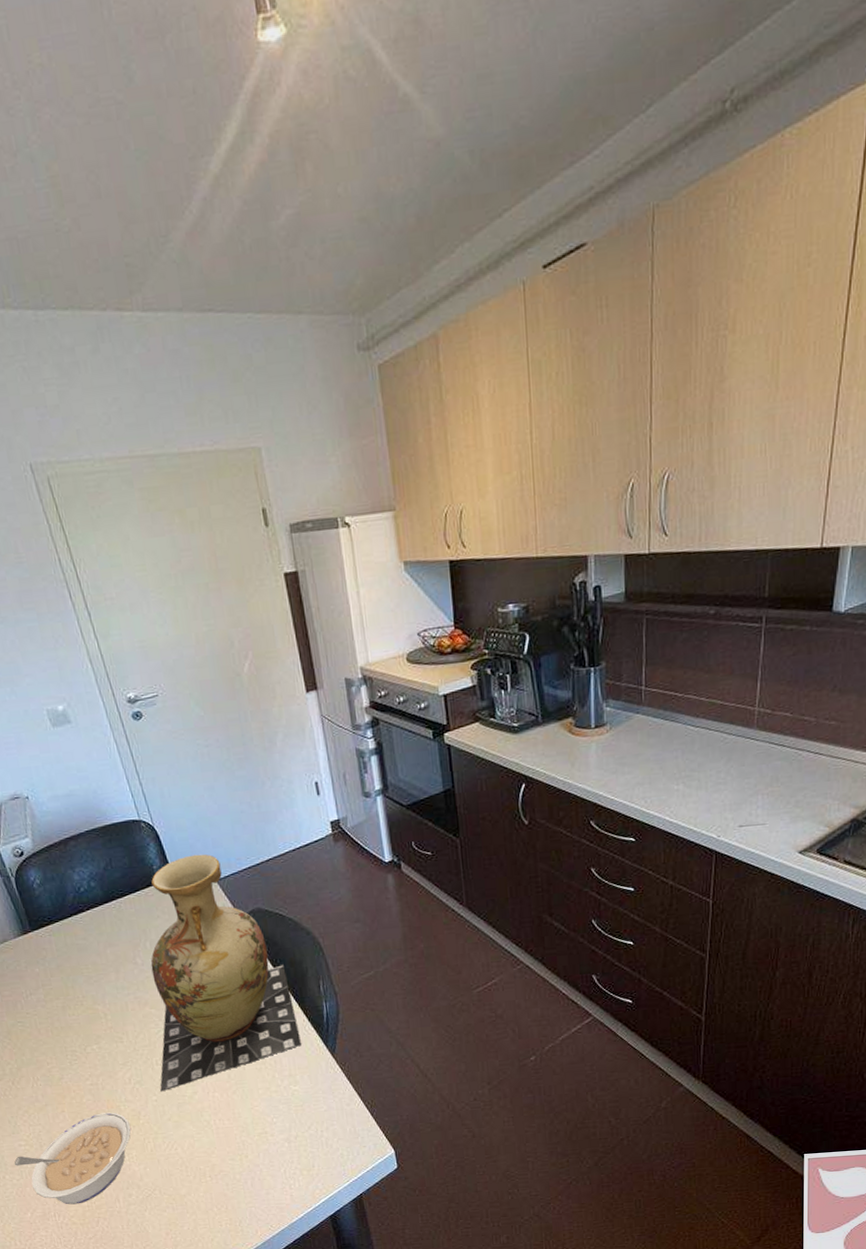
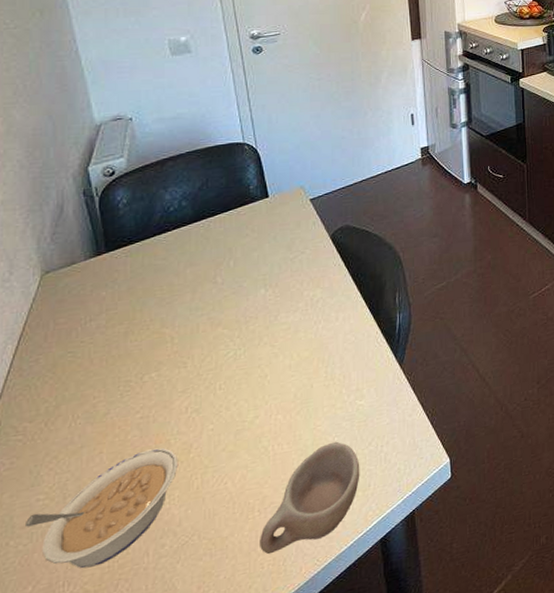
vase: present [150,854,301,1092] -> none [219,175,372,420]
cup: none [214,1122,303,1215] -> present [260,441,360,555]

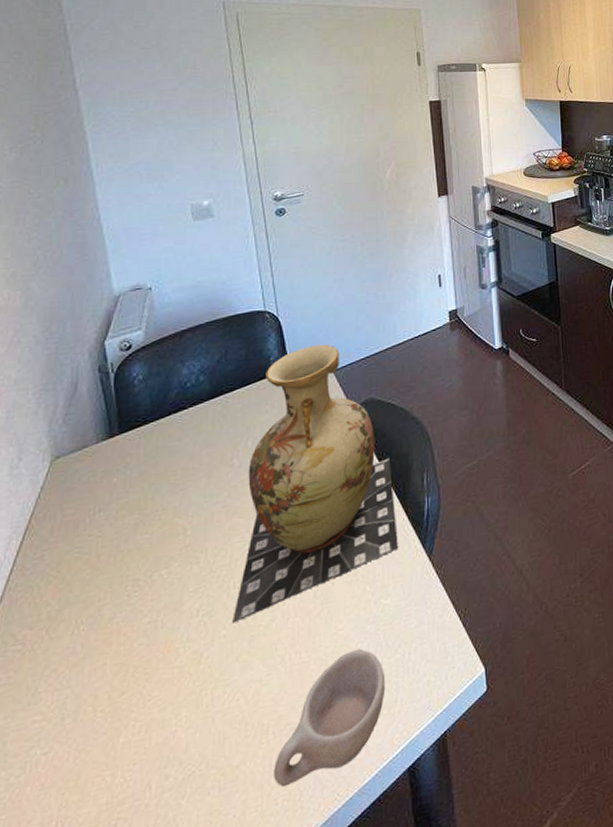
legume: present [24,447,179,569] -> none [18,657,187,806]
vase: none [219,175,372,420] -> present [232,344,398,624]

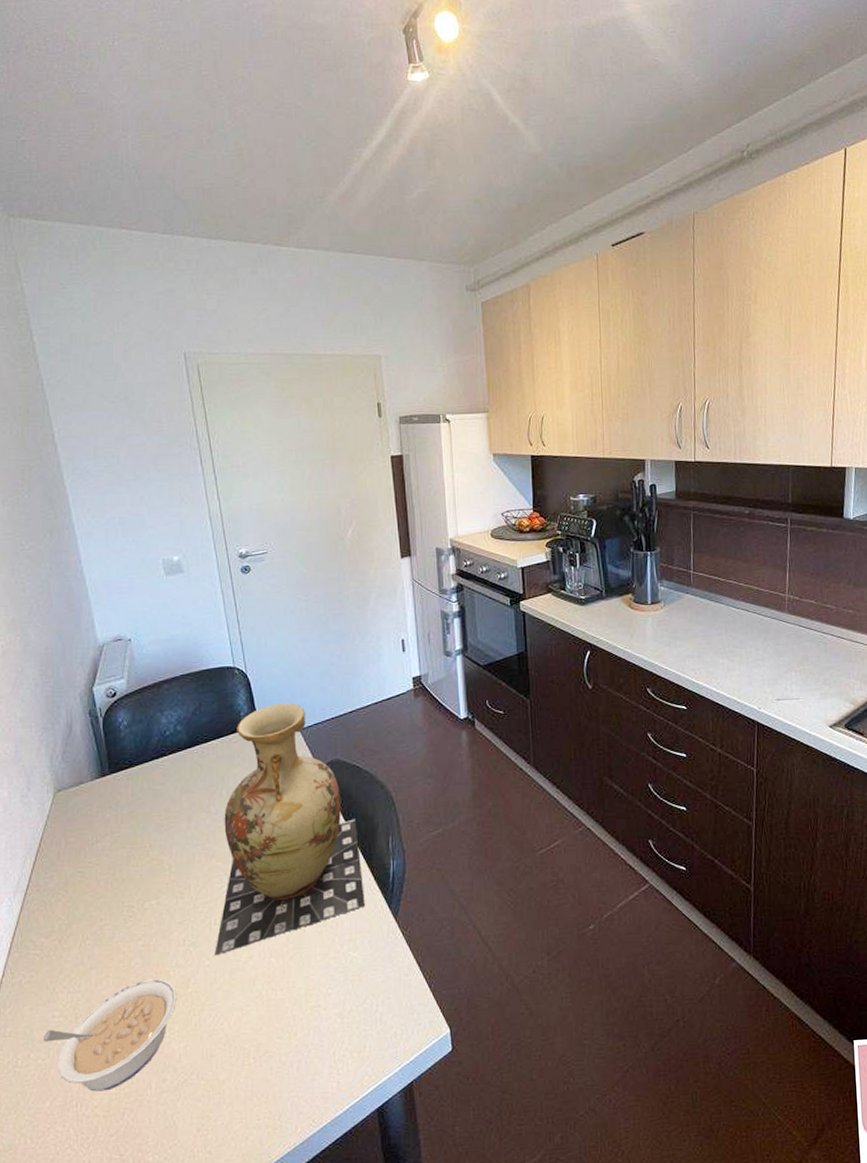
legume: none [18,657,187,806] -> present [43,978,178,1092]
cup: present [274,648,386,788] -> none [255,994,355,1107]

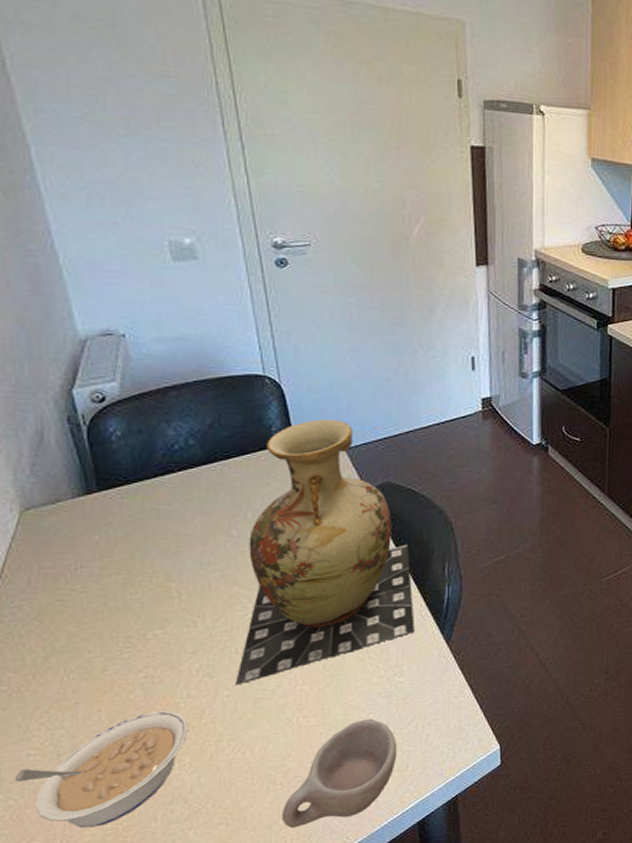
cup: none [255,994,355,1107] -> present [282,718,397,829]

